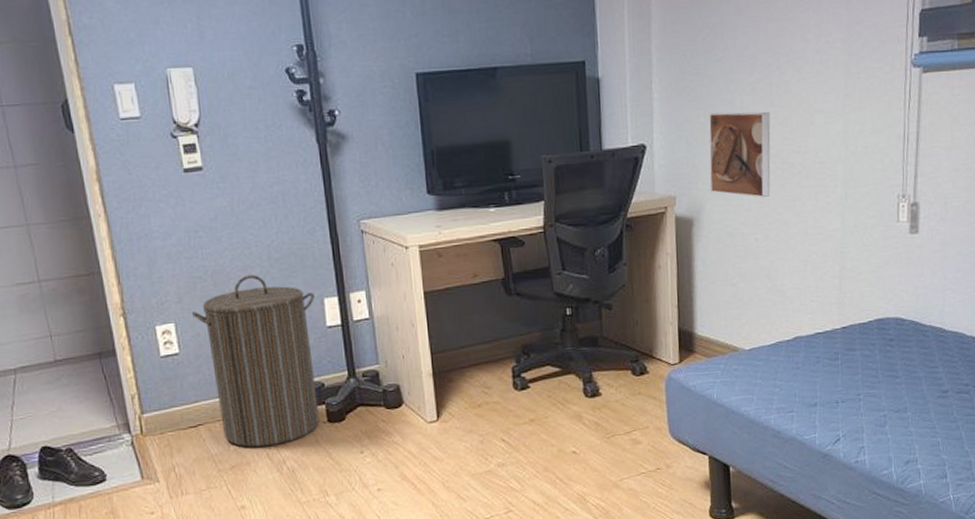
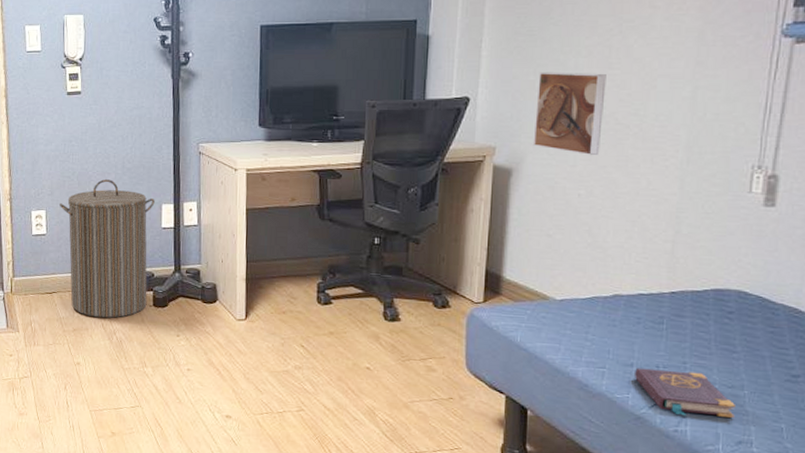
book: none [819,401,903,446] -> present [635,368,737,418]

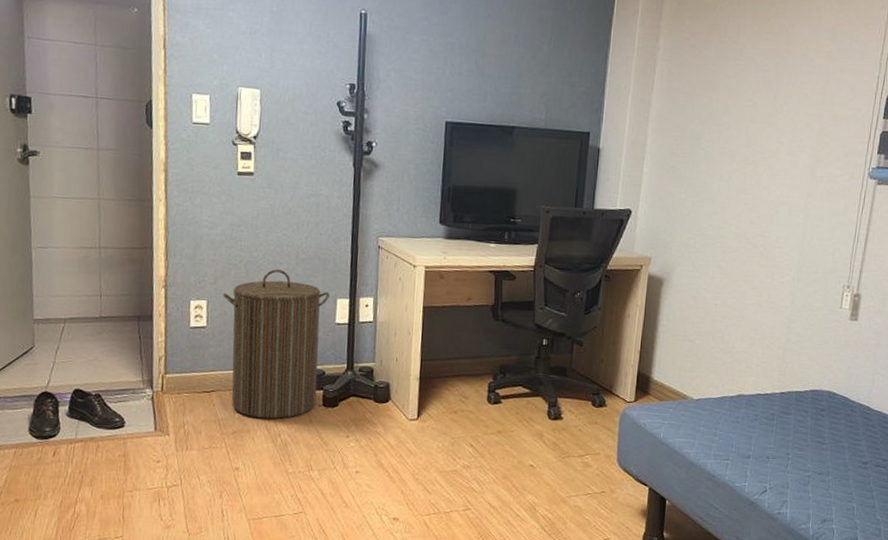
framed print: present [533,72,606,156] -> none [681,191,742,270]
book: present [635,368,737,418] -> none [751,459,823,500]

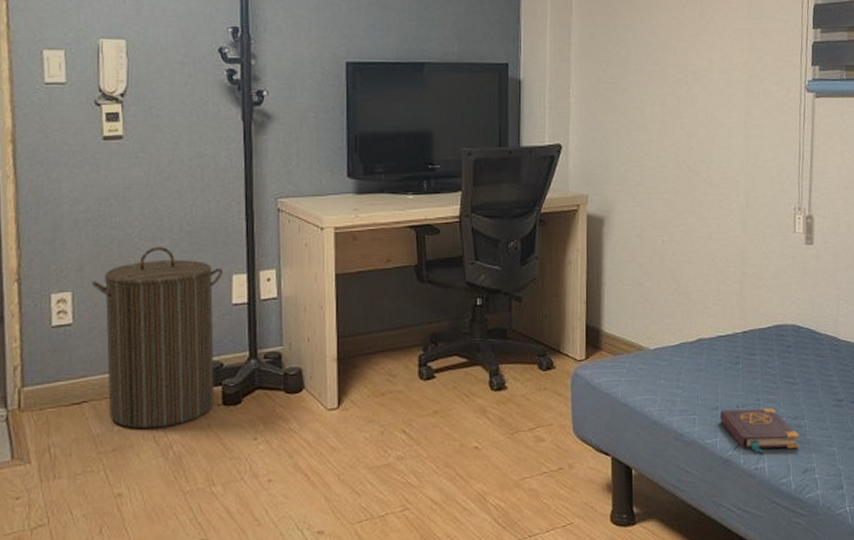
book: none [751,459,823,500] -> present [720,407,800,453]

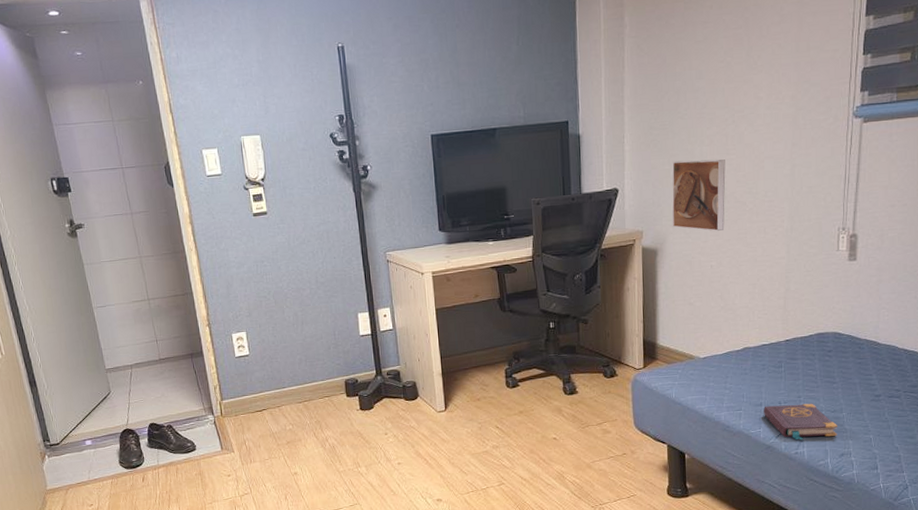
laundry hamper: present [92,247,223,429] -> none [259,295,354,428]
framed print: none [620,119,678,202] -> present [672,159,726,232]

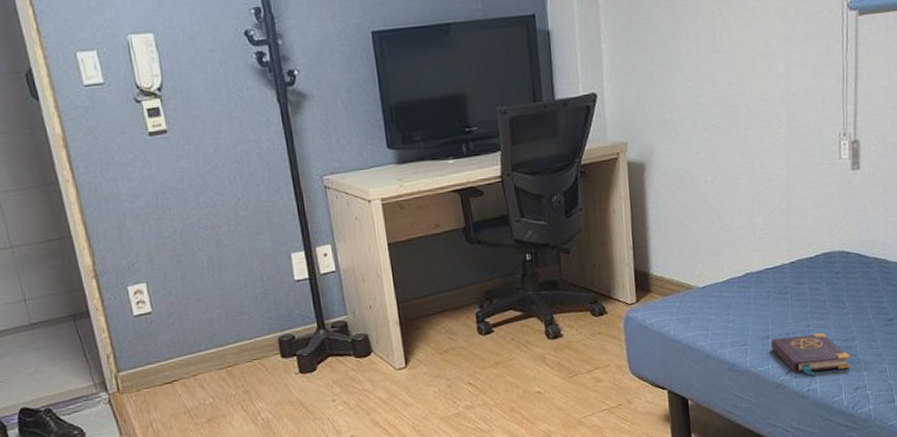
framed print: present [672,159,726,232] -> none [656,57,718,141]

